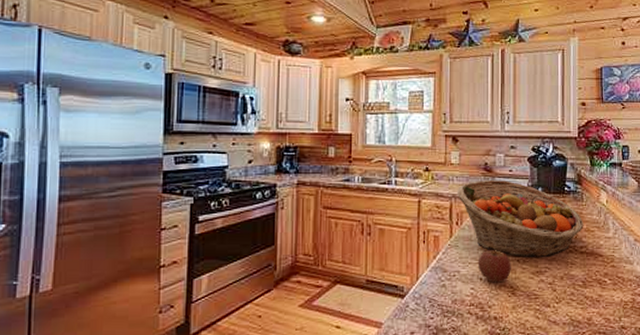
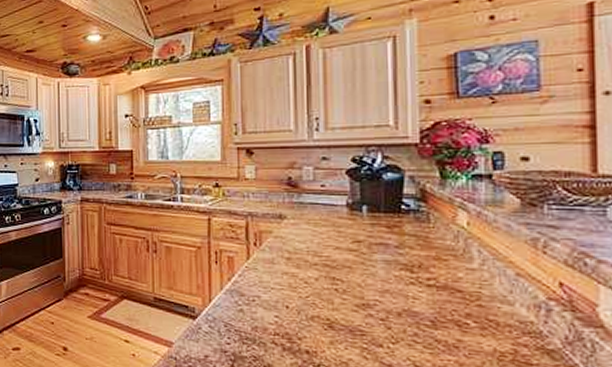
fruit basket: present [458,179,584,258] -> none [254,196,432,289]
apple: present [477,250,511,283] -> none [282,275,327,313]

